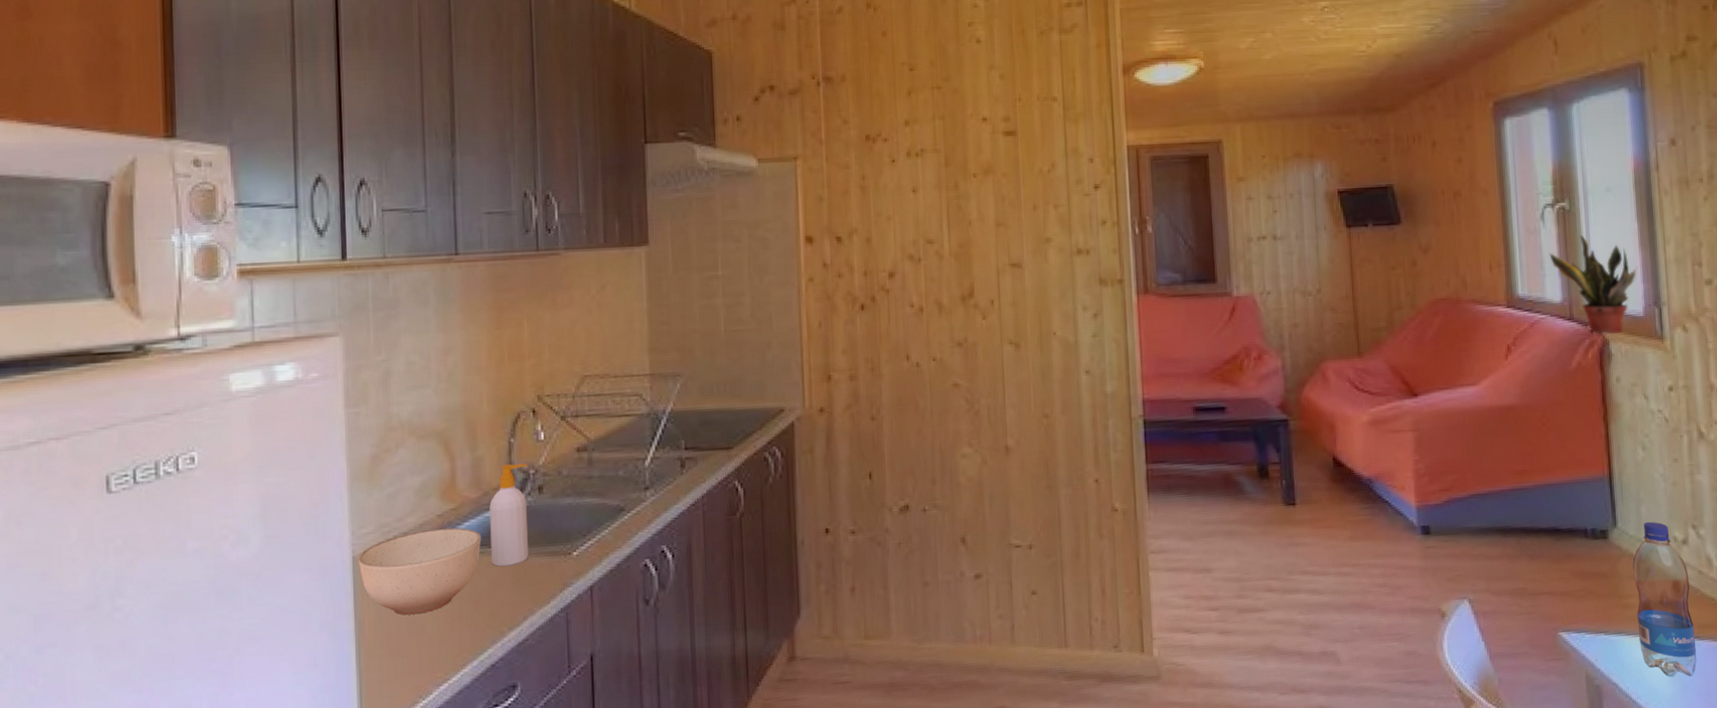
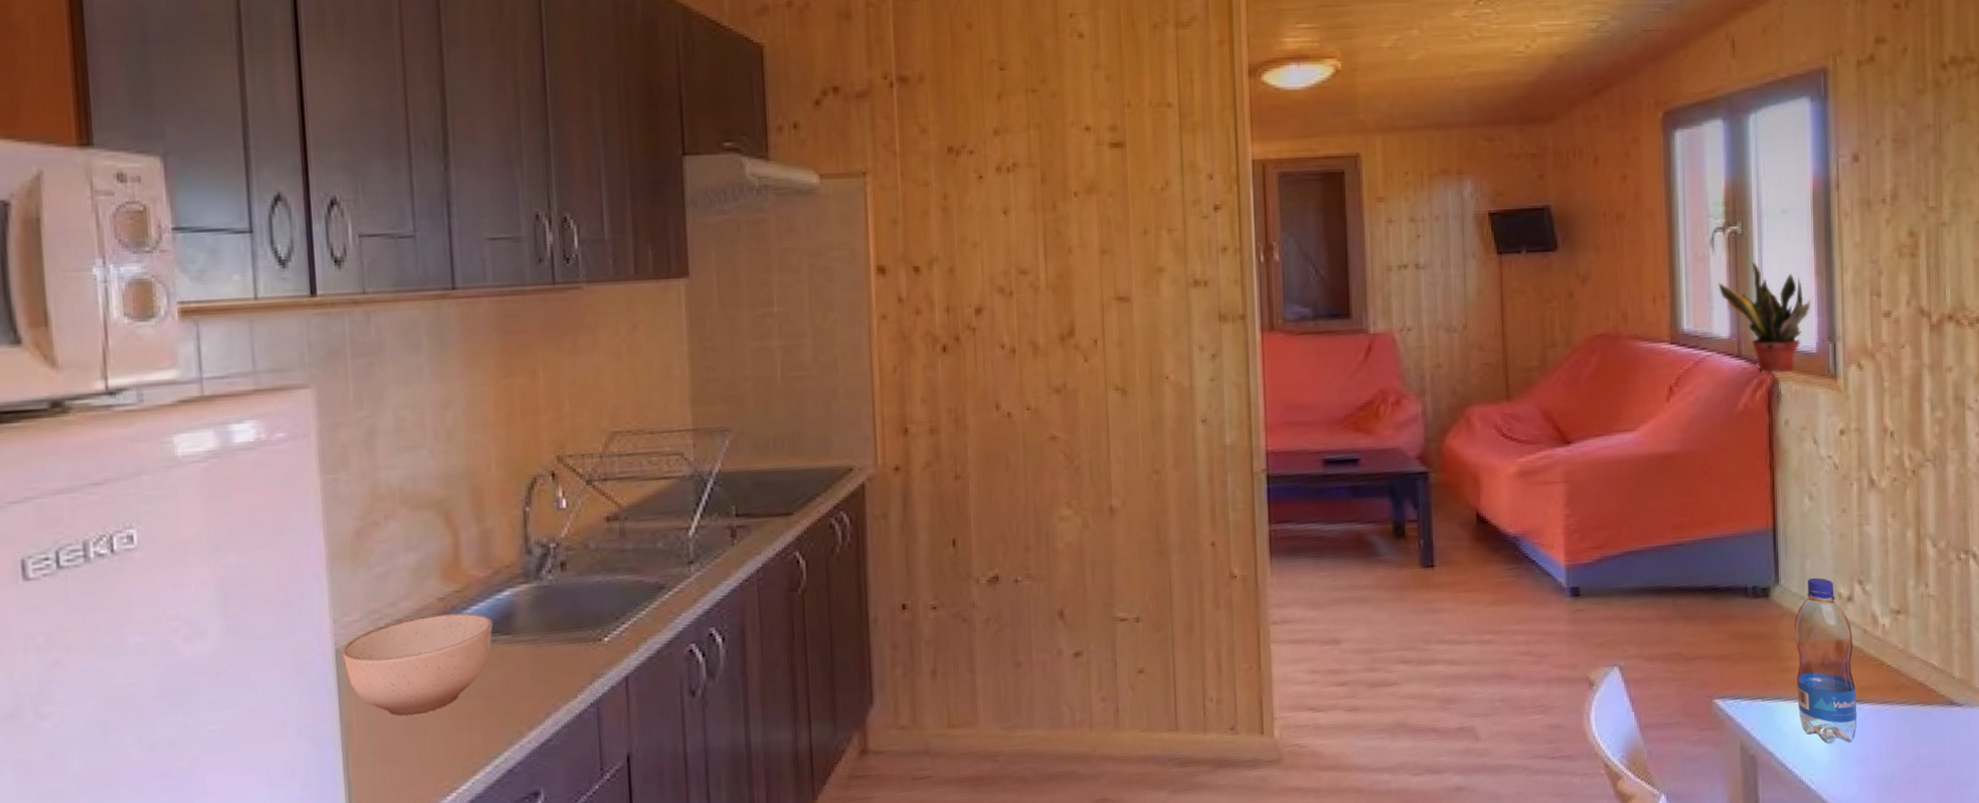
soap bottle: present [489,463,529,567] -> none [501,535,551,657]

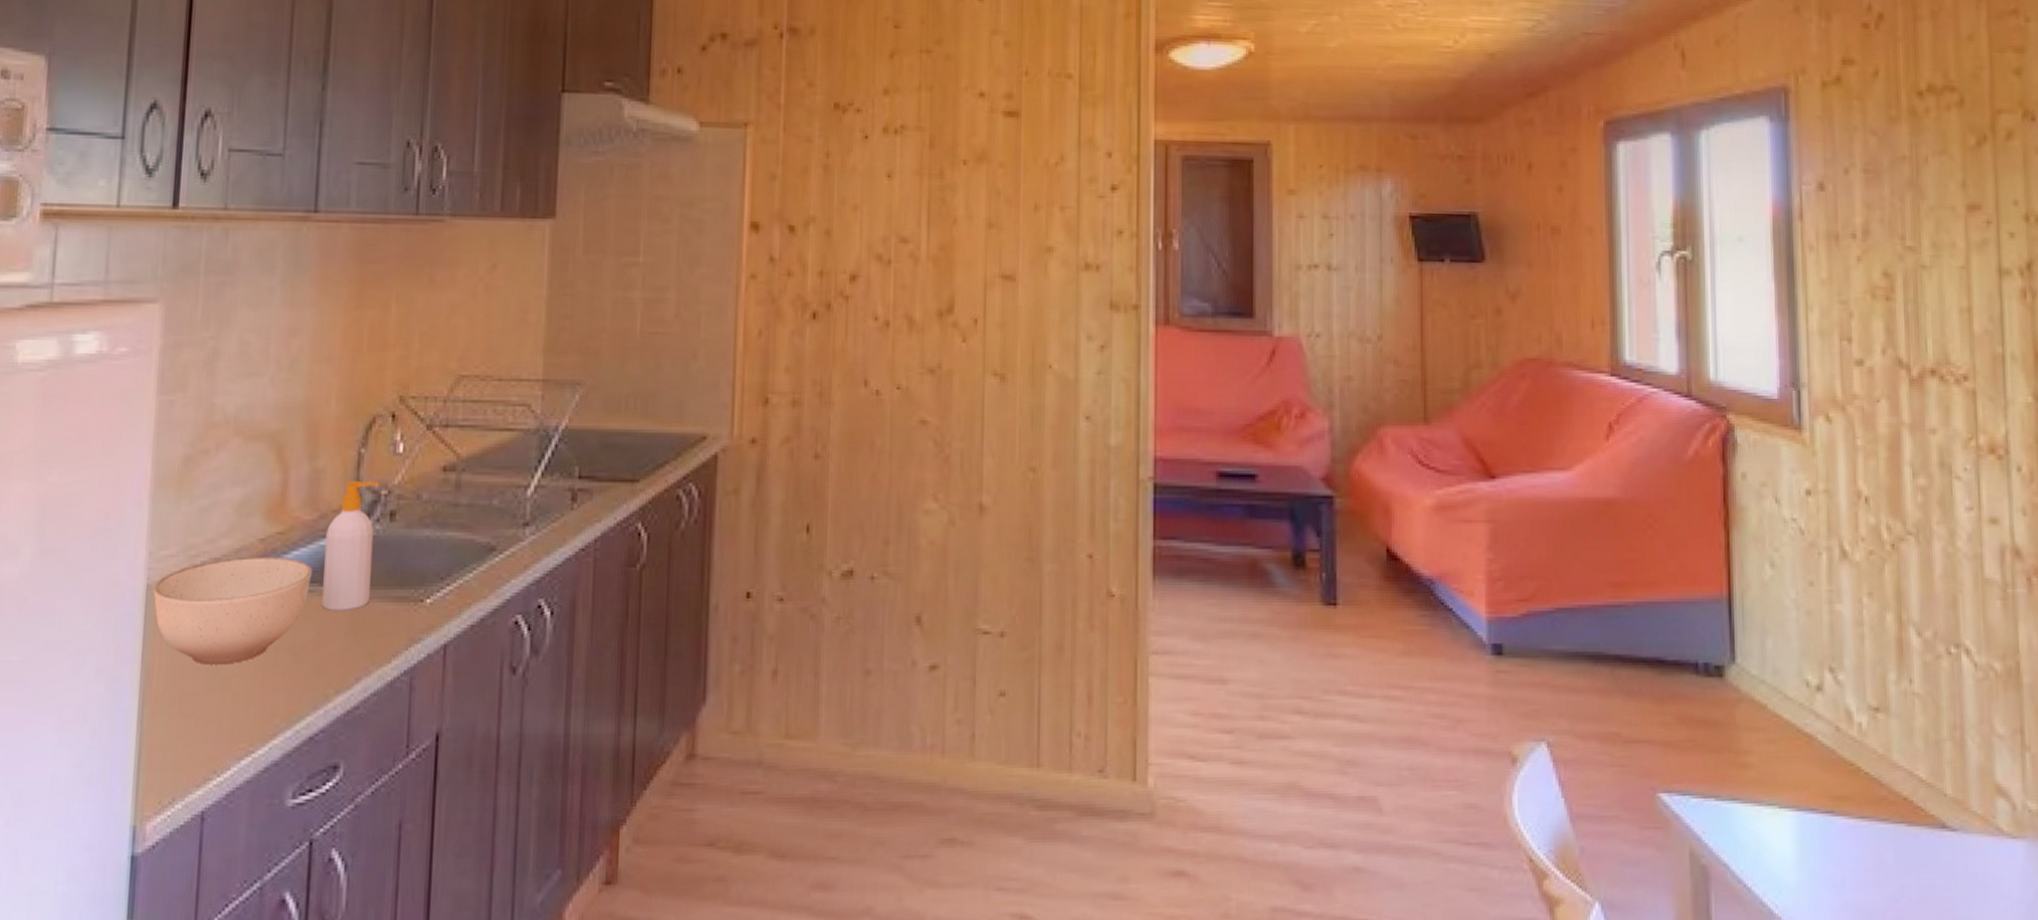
soap bottle: none [501,535,551,657] -> present [322,480,379,612]
potted plant: present [1718,262,1814,374] -> none [1665,292,1774,419]
bottle: present [1794,577,1858,744] -> none [1753,659,1830,862]

